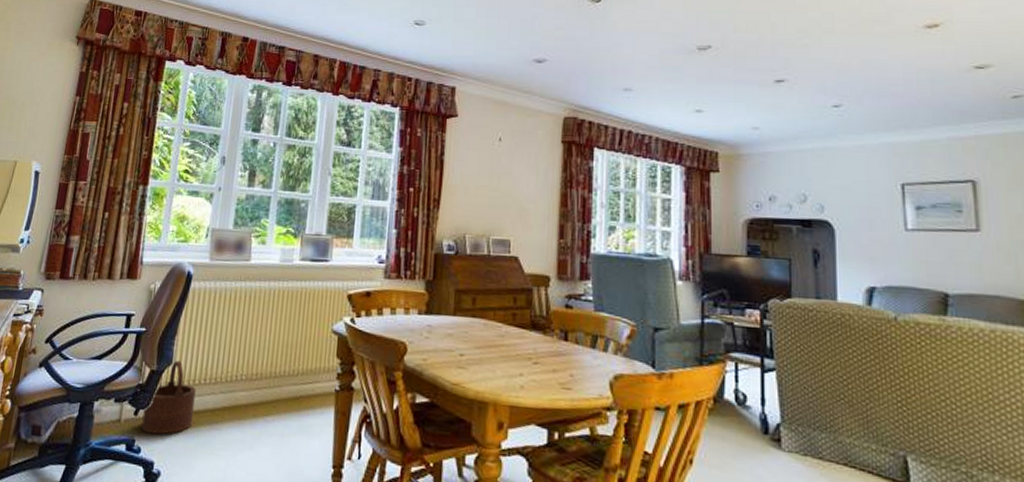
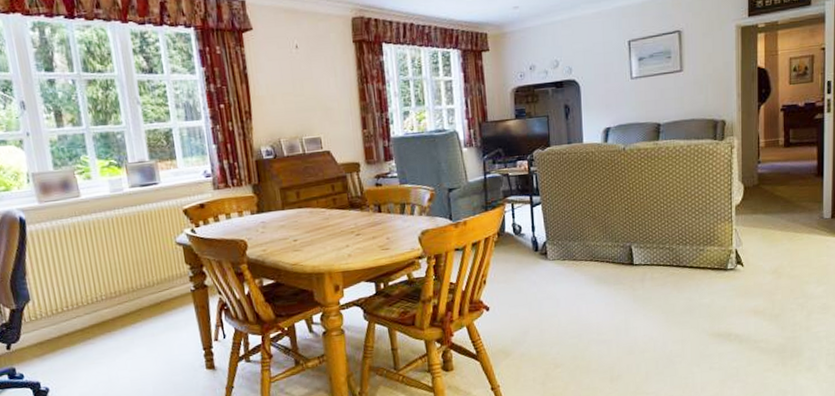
wooden bucket: present [141,360,196,435] -> none [15,296,66,362]

